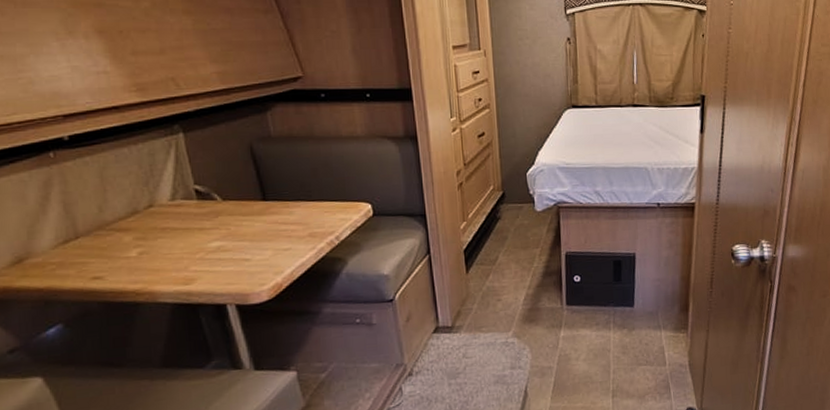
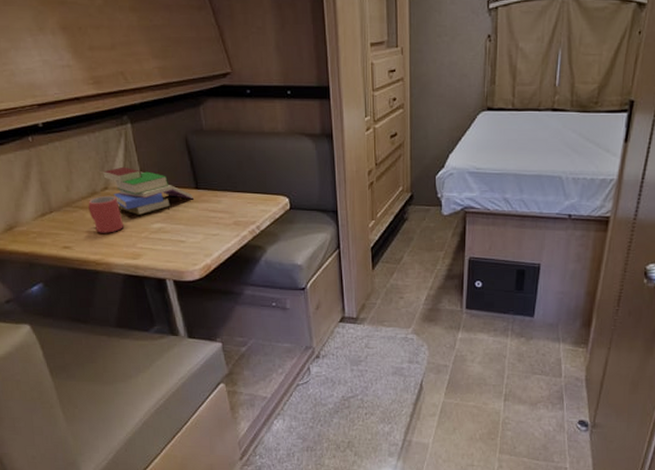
mug: none [127,213,174,258] -> present [88,195,124,233]
book: none [147,180,260,234] -> present [103,166,193,215]

